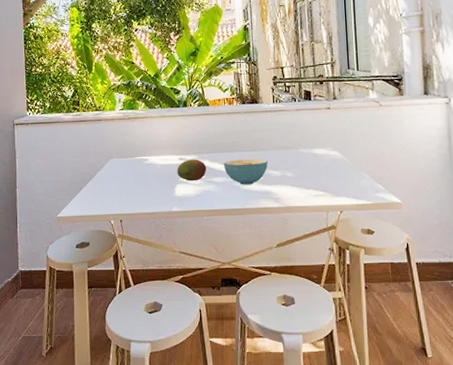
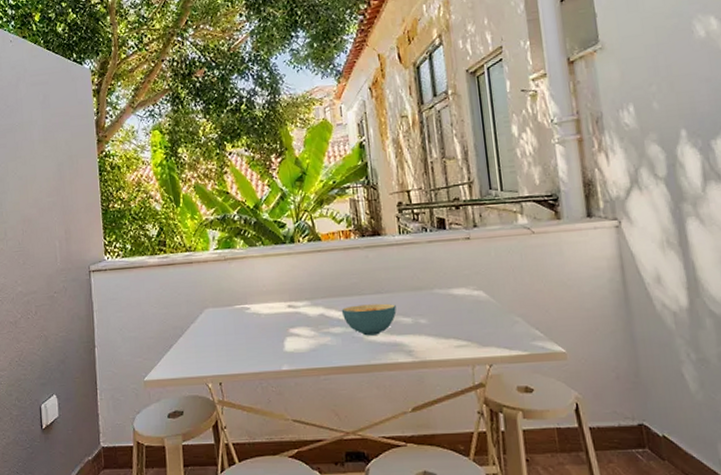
fruit: present [177,159,207,181] -> none [285,306,322,333]

